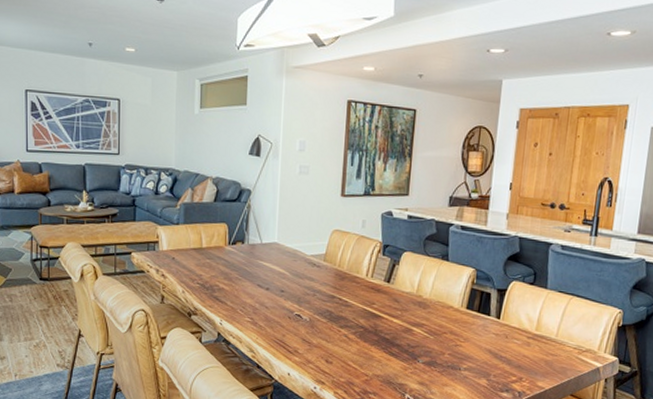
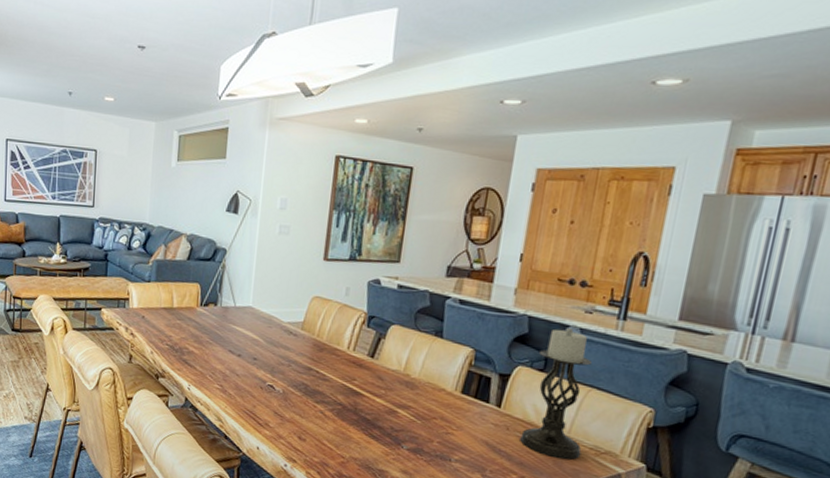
candle holder: none [517,246,573,360] -> present [520,328,593,460]

